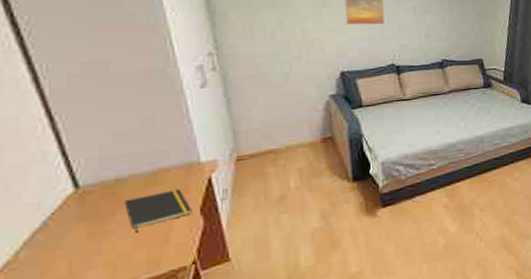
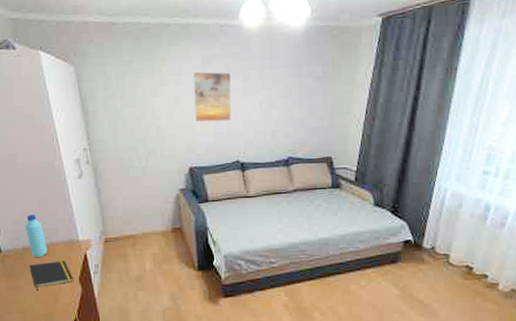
water bottle: none [120,135,154,190] -> present [26,214,48,258]

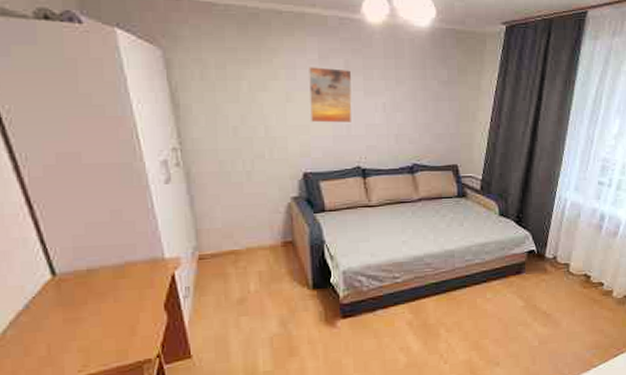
water bottle: present [26,214,48,258] -> none [92,227,122,281]
notepad: present [29,261,73,291] -> none [95,283,156,323]

